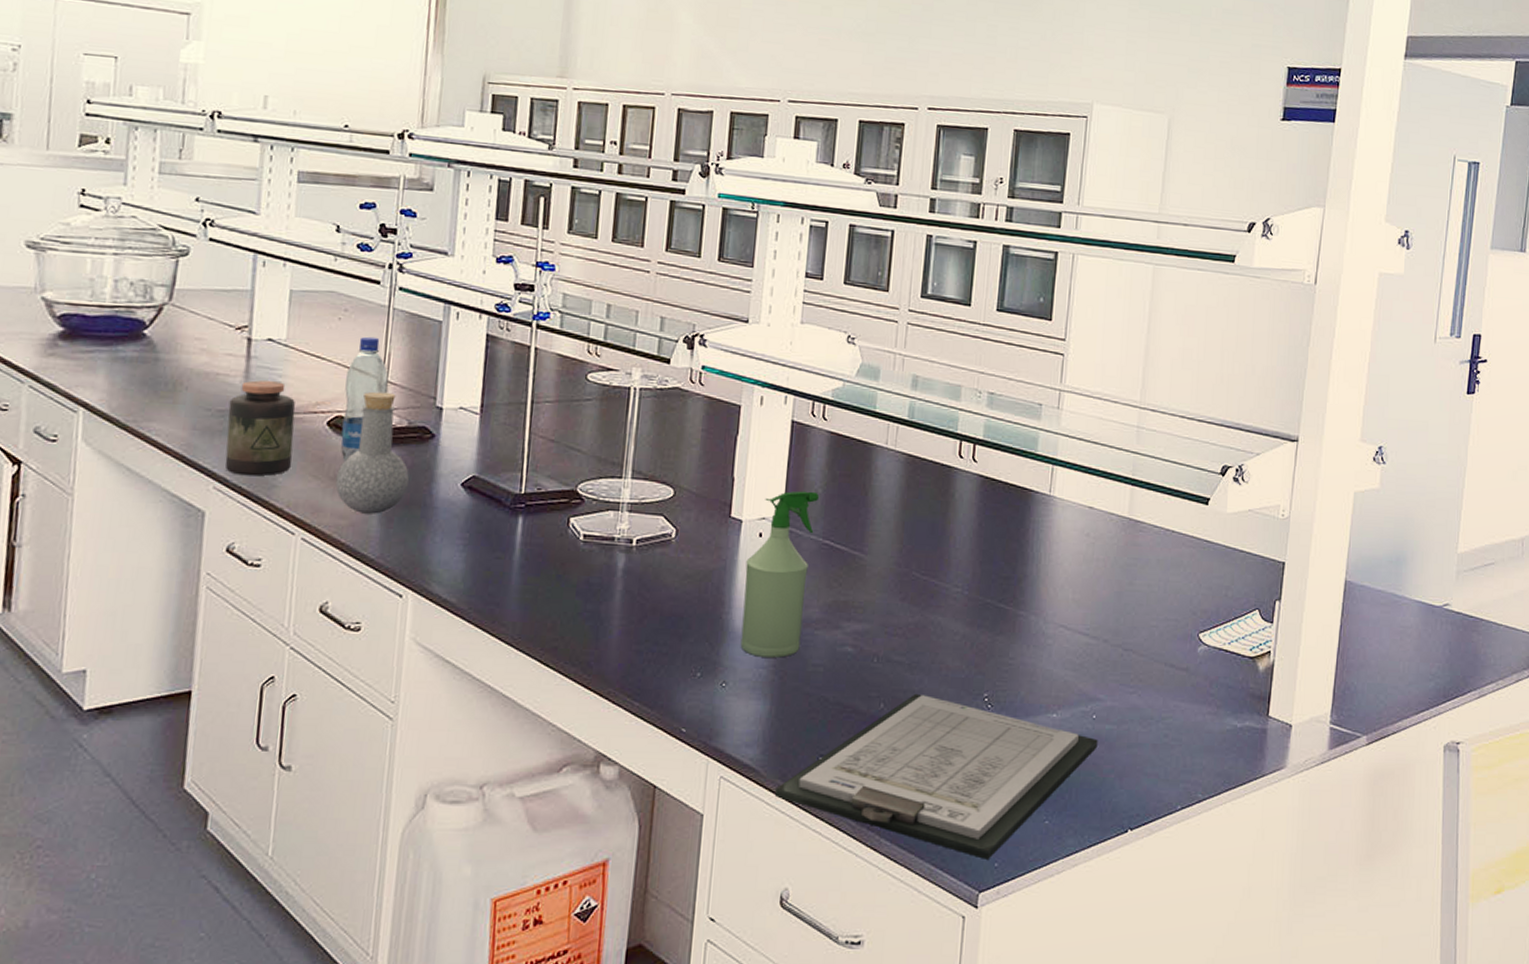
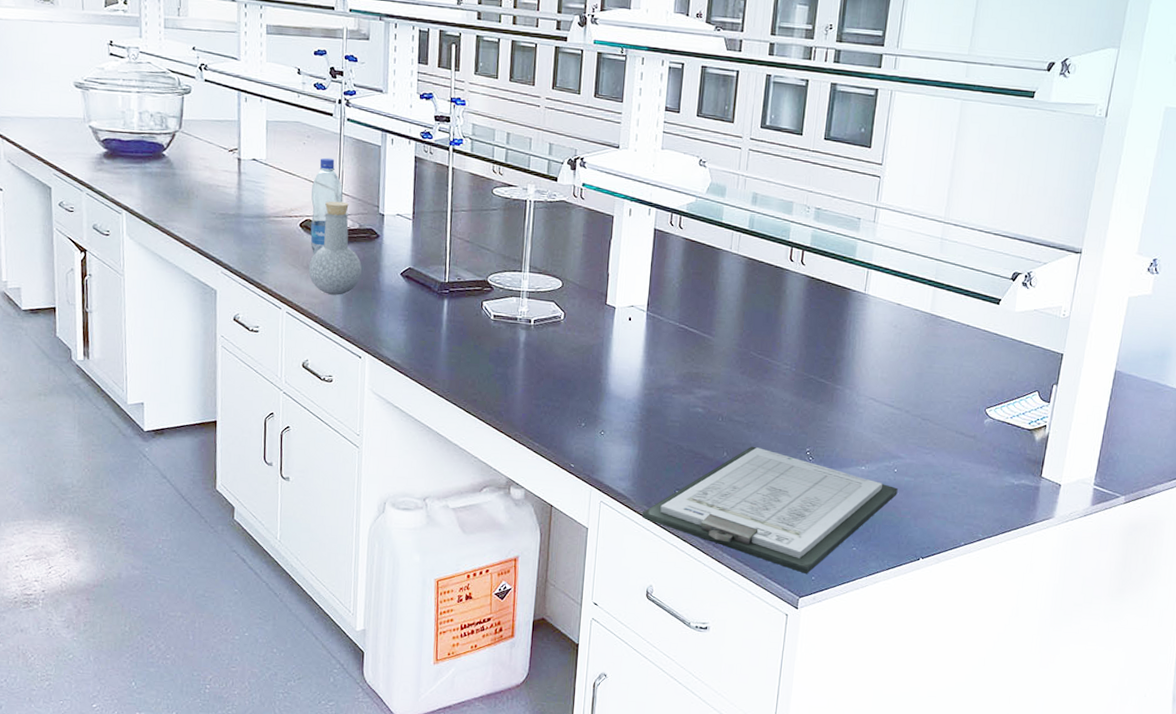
jar: present [225,380,296,476] -> none [227,191,276,265]
spray bottle: present [740,491,819,658] -> none [615,285,676,414]

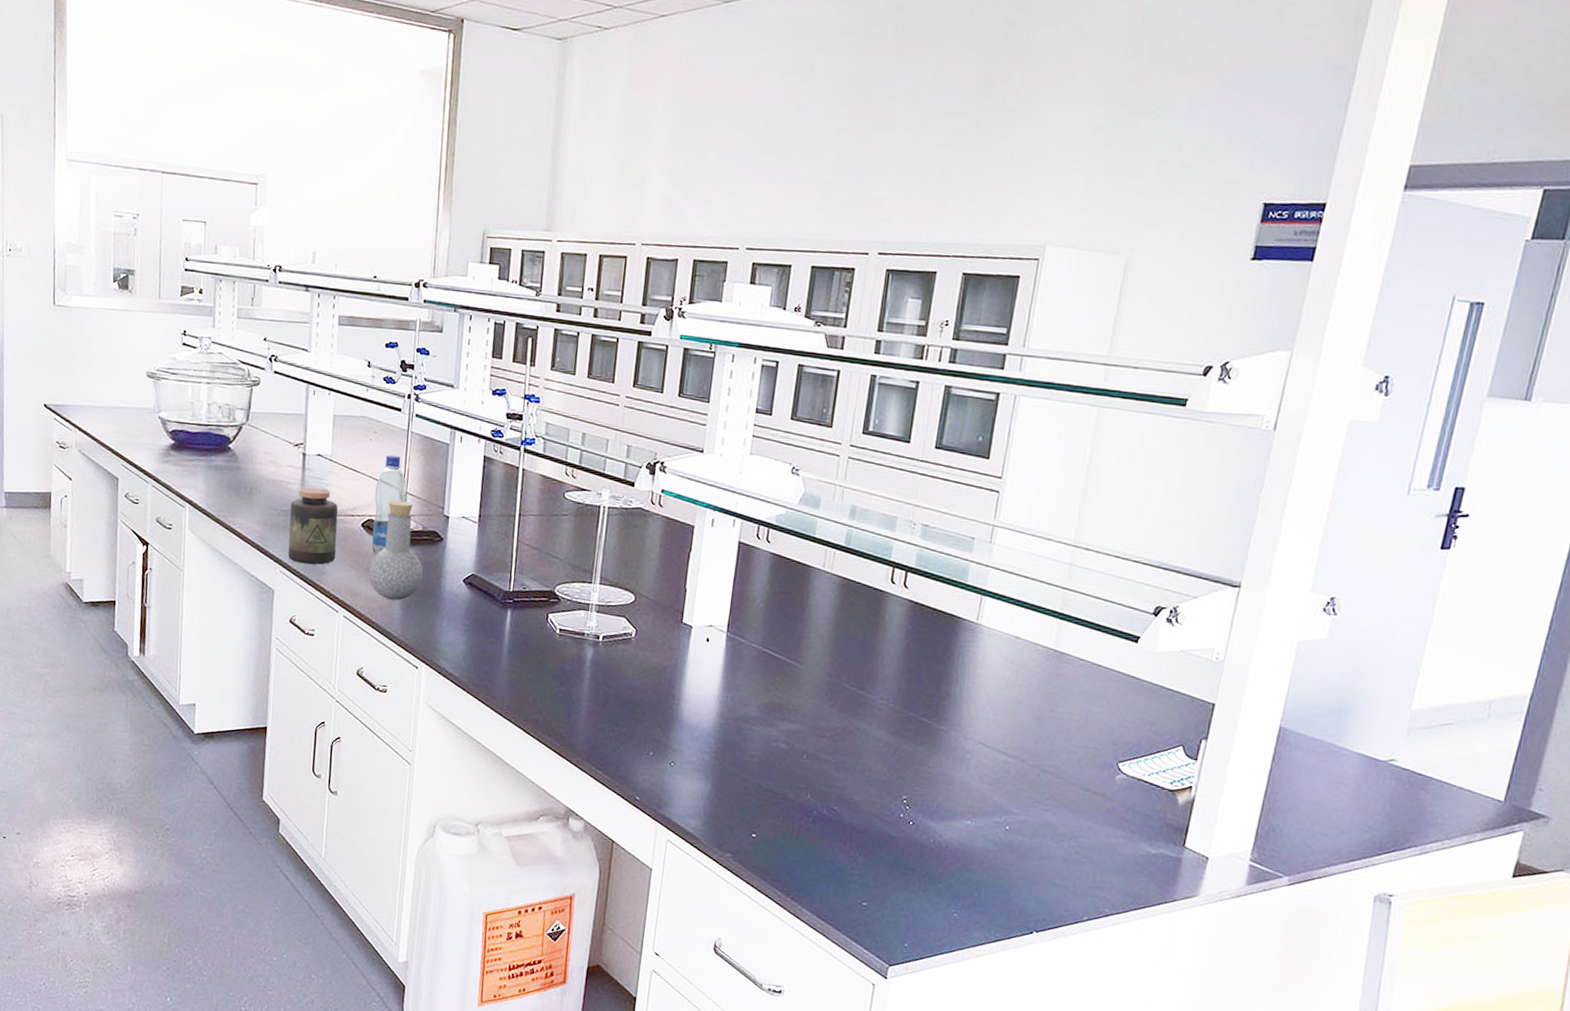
jar: none [227,191,276,265] -> present [288,487,338,565]
clipboard: present [642,446,898,574] -> none [713,789,1010,939]

